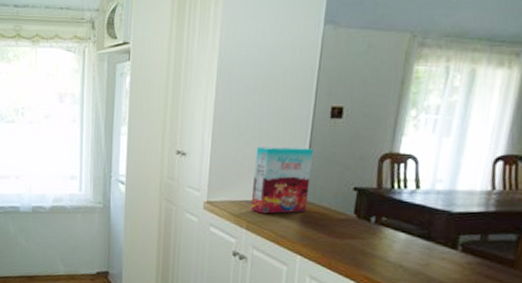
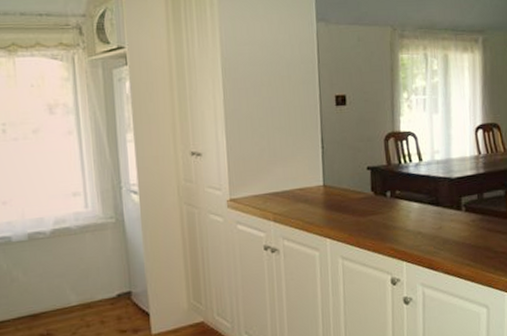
cereal box: present [251,146,313,214] -> none [271,135,328,204]

